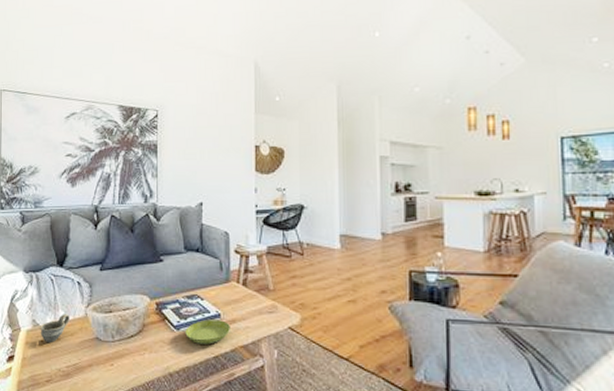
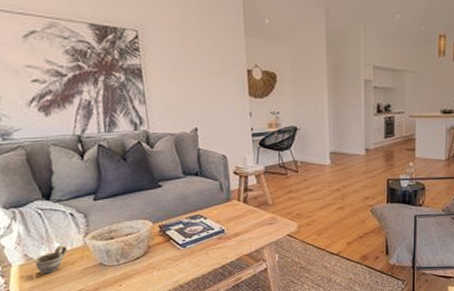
saucer: present [185,319,230,344] -> none [191,235,234,258]

